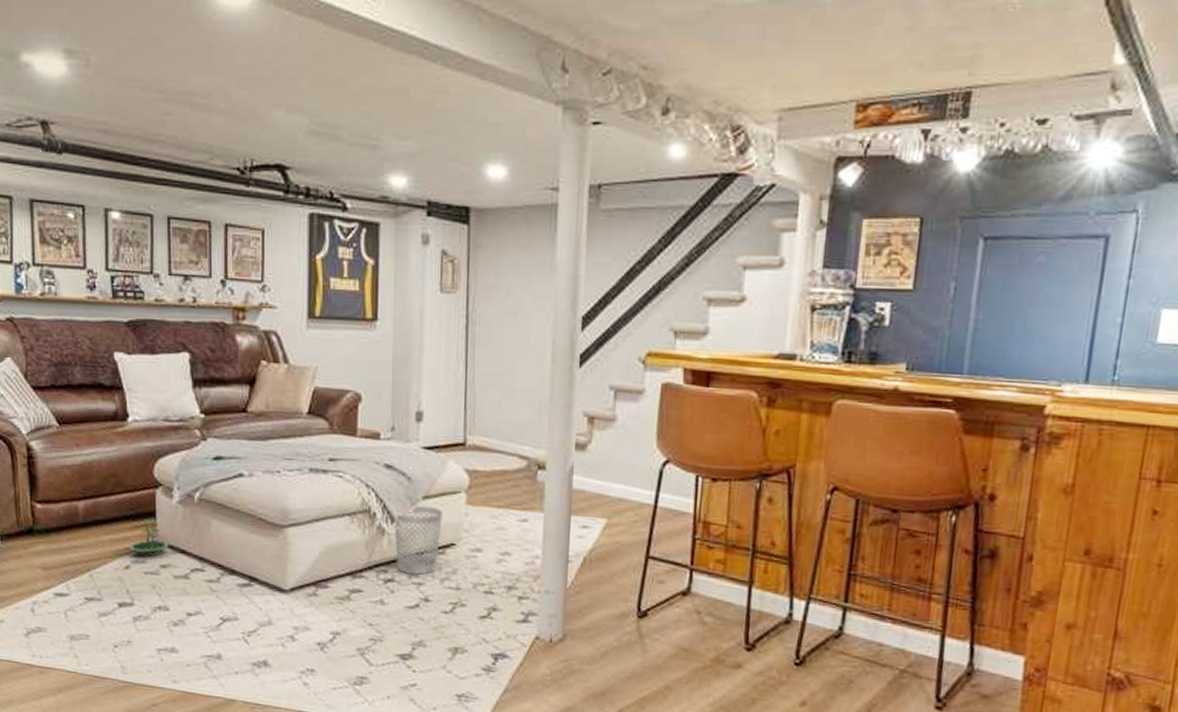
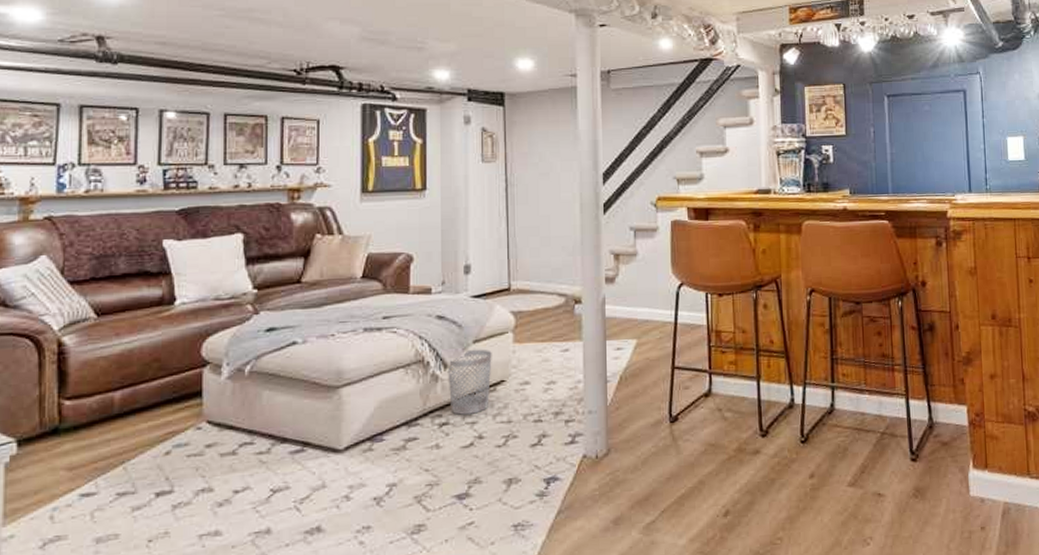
terrarium: present [129,519,168,558] -> none [171,400,215,440]

